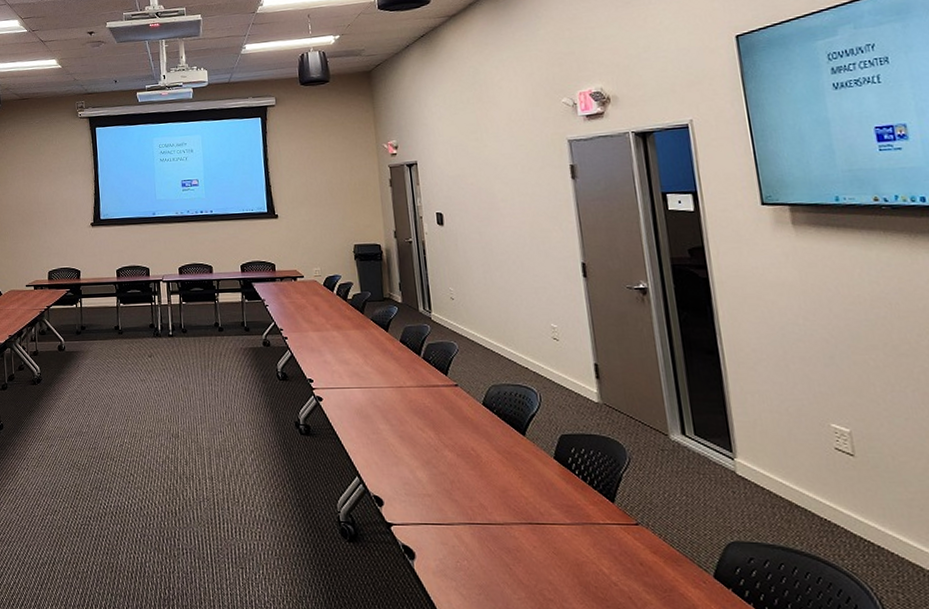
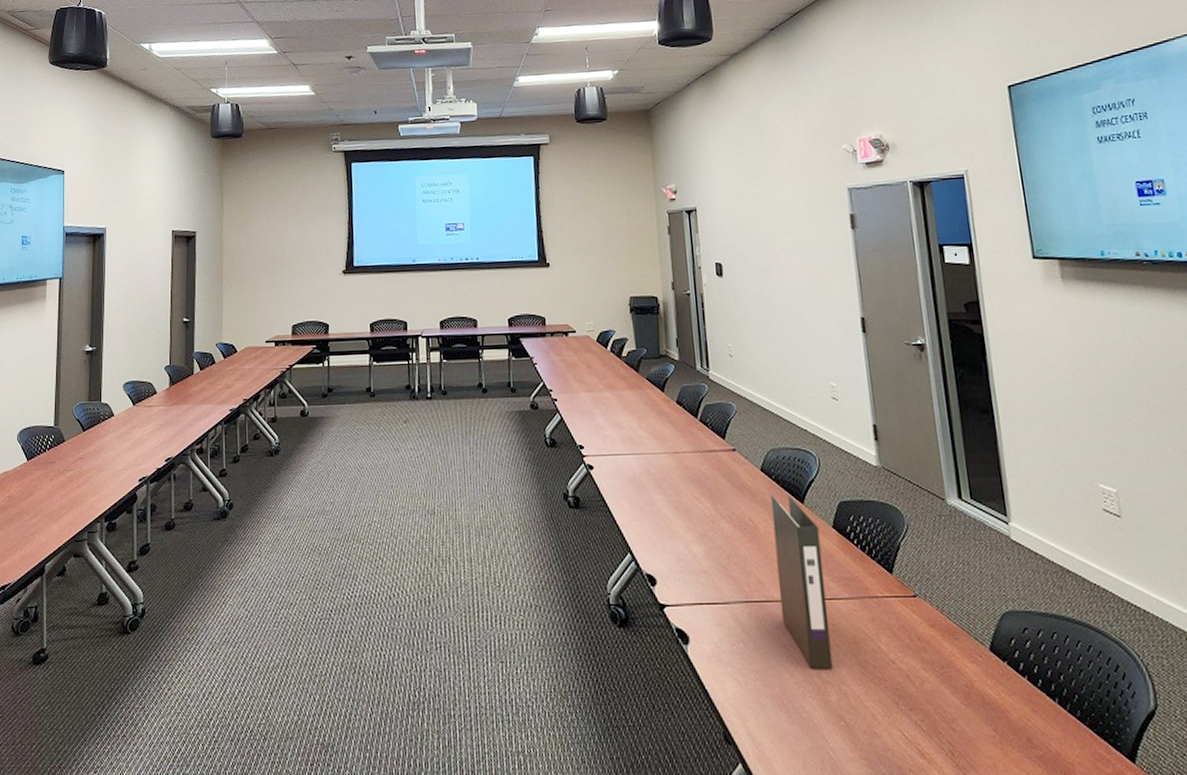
binder: none [492,427,555,589] -> present [770,495,833,670]

